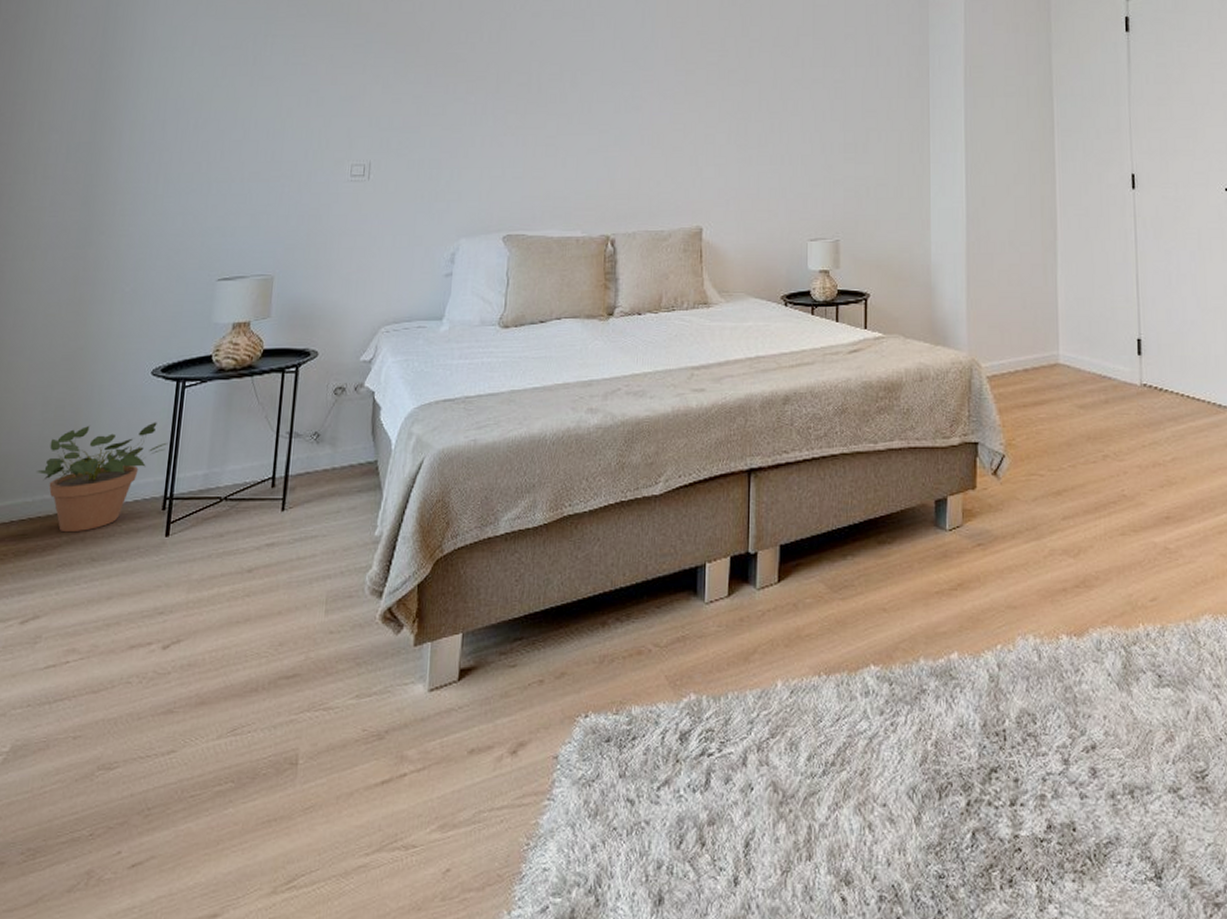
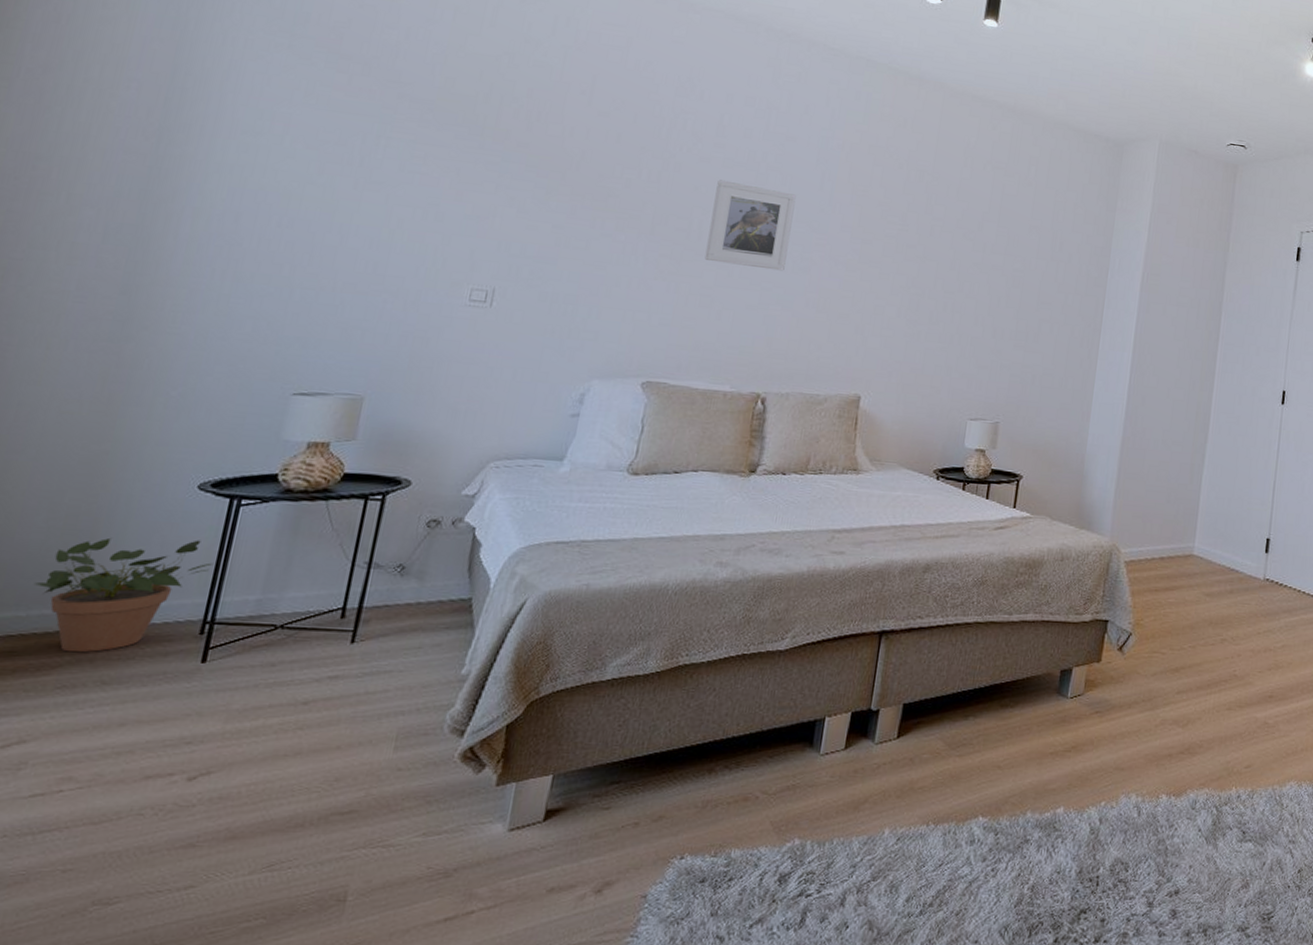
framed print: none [546,31,621,112] -> present [704,179,796,271]

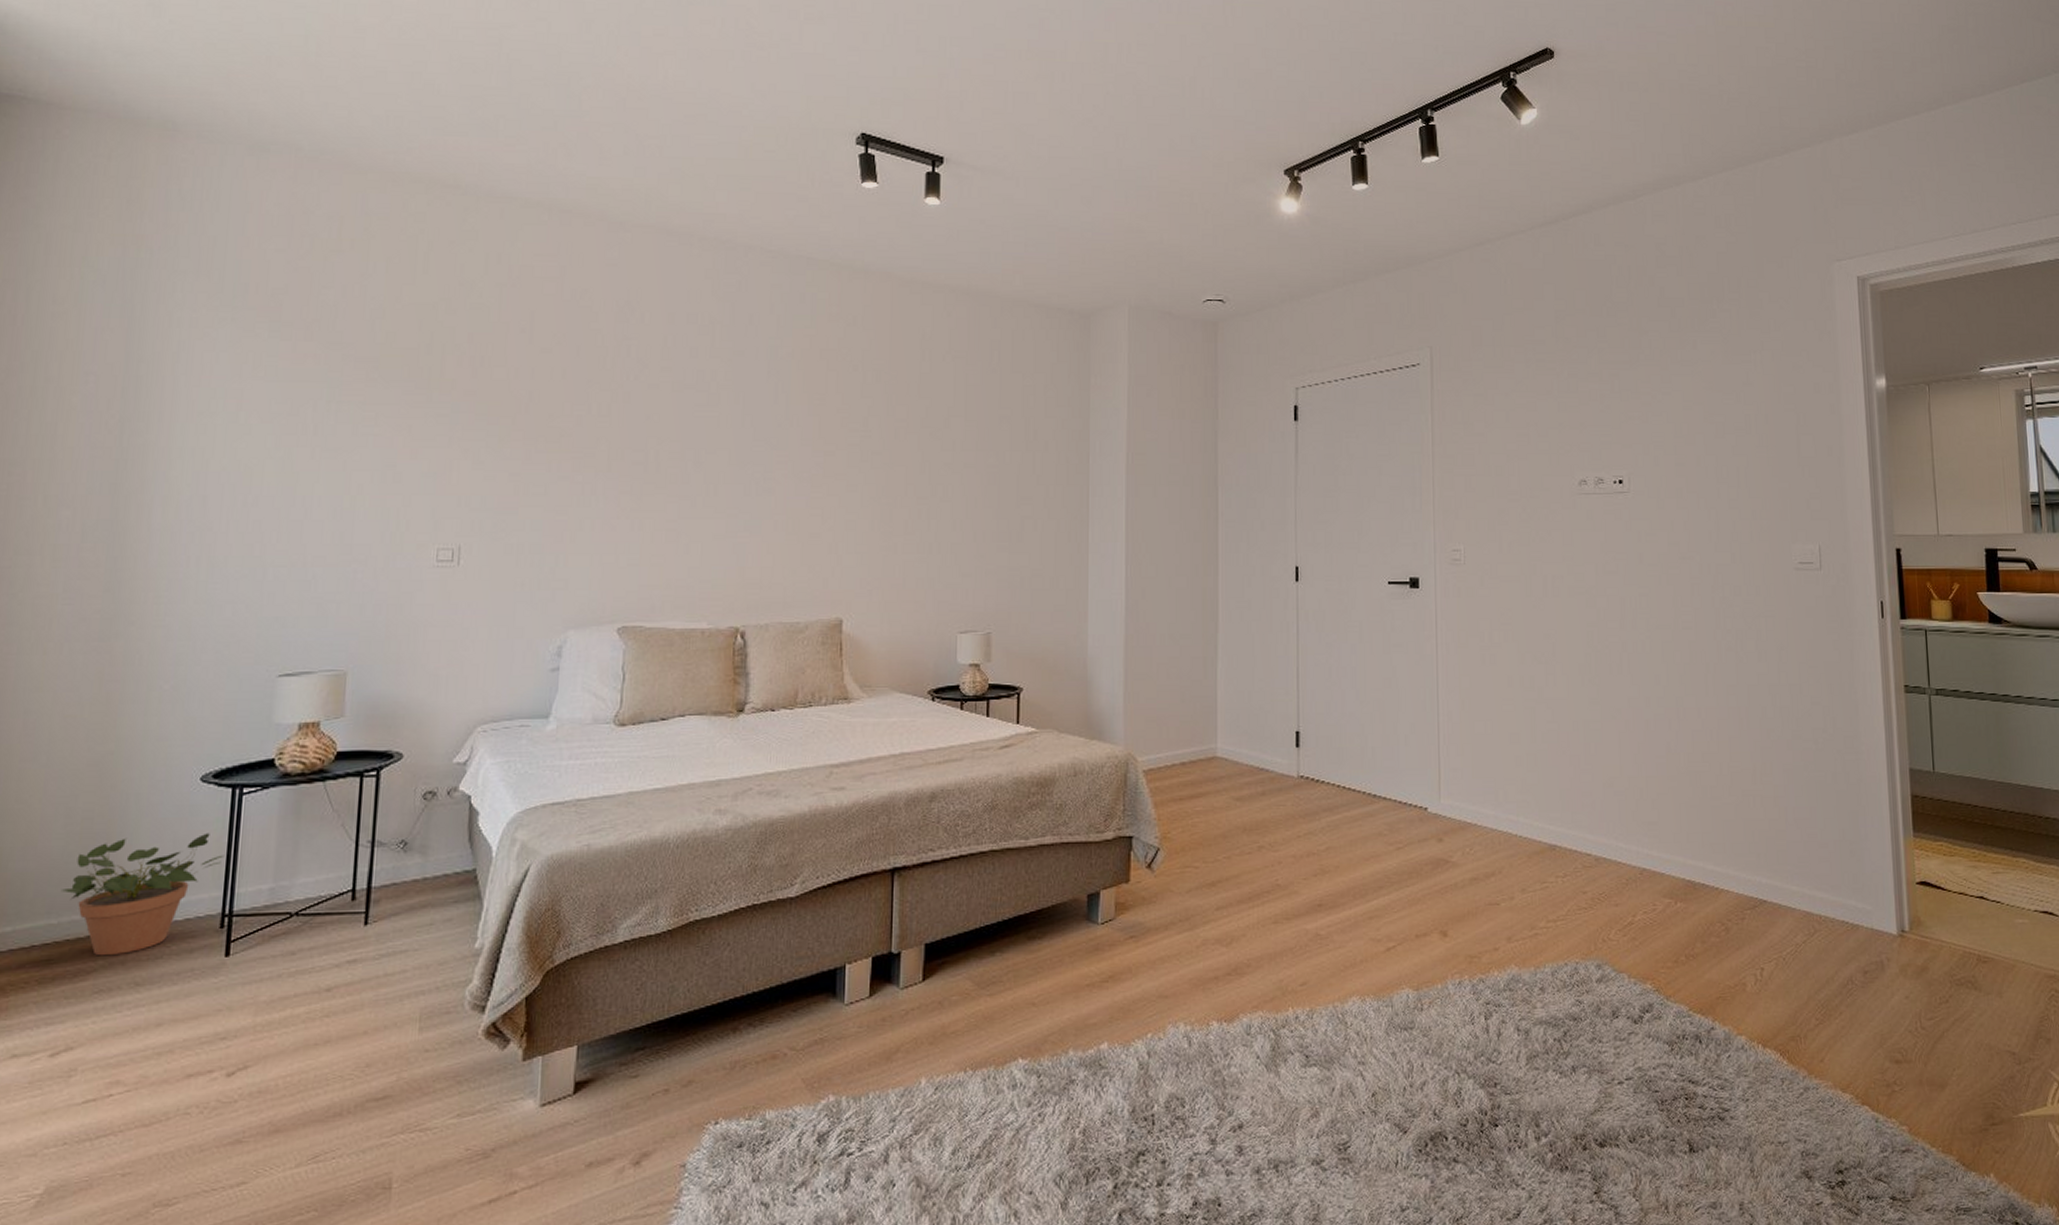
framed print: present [704,179,796,271] -> none [665,405,751,495]

